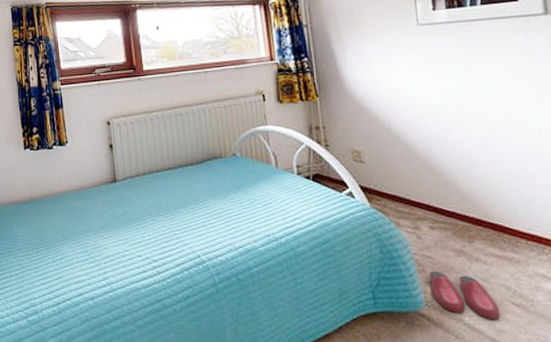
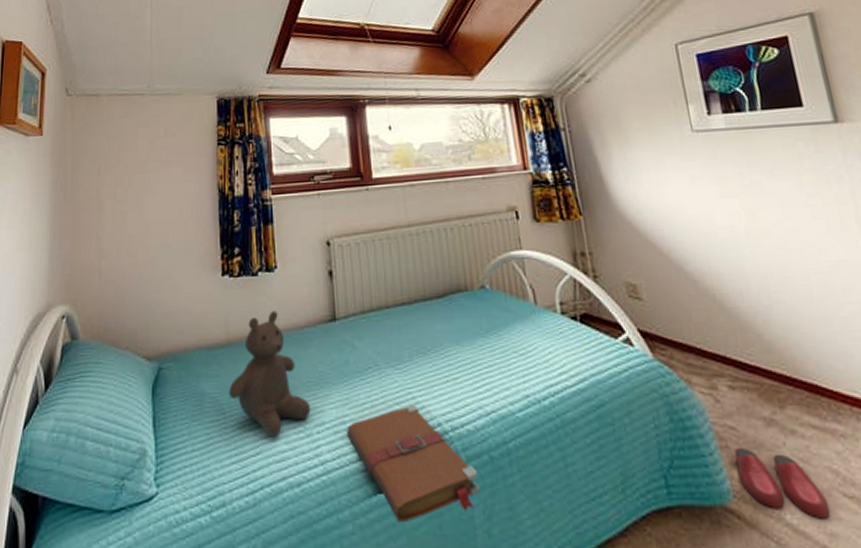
teddy bear: none [35,175,99,266] -> present [228,311,311,437]
book: none [127,243,230,324] -> present [347,405,481,523]

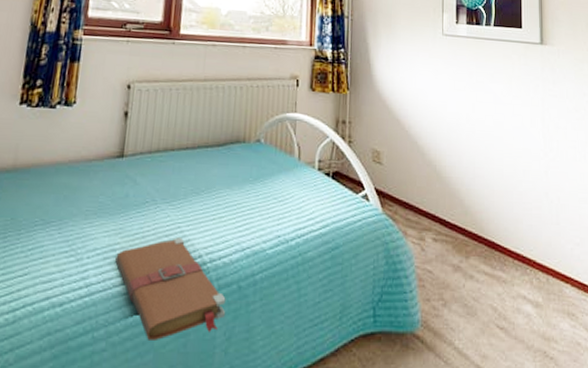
teddy bear: present [228,311,311,437] -> none [6,142,86,260]
slippers: present [734,447,831,519] -> none [428,286,486,344]

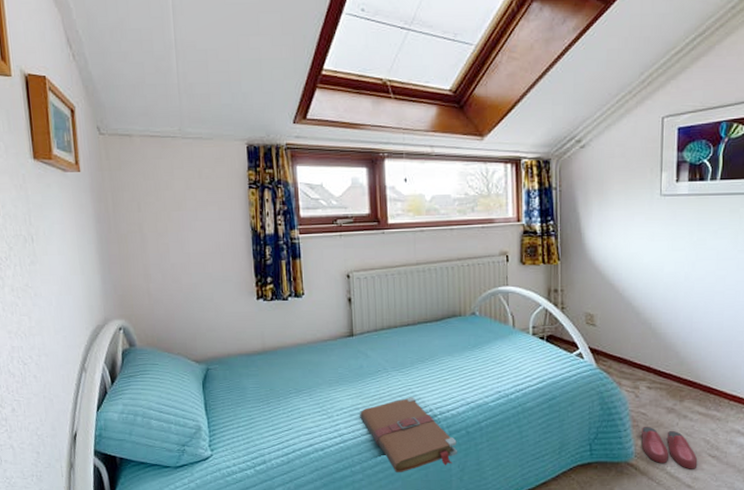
slippers: none [428,286,486,344] -> present [641,426,698,469]

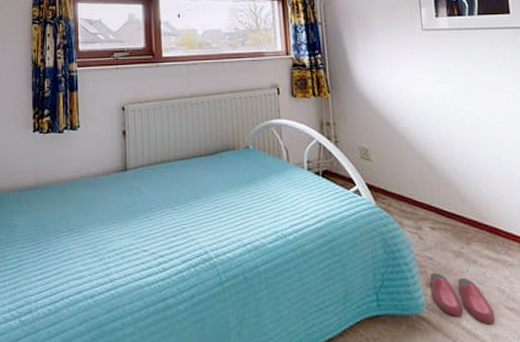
book: present [360,397,458,473] -> none [132,237,236,326]

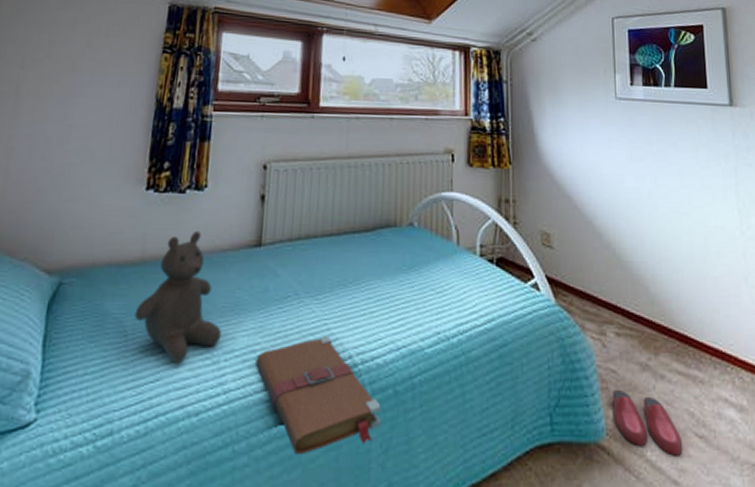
teddy bear: none [37,161,104,260] -> present [134,231,222,363]
book: none [132,237,236,326] -> present [256,336,382,456]

